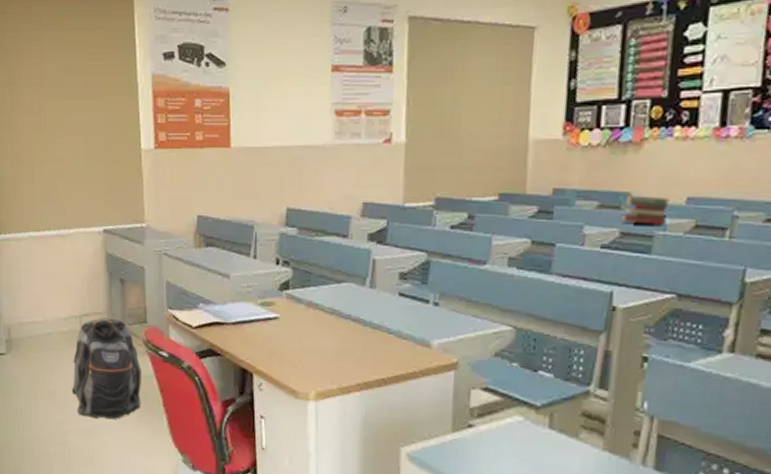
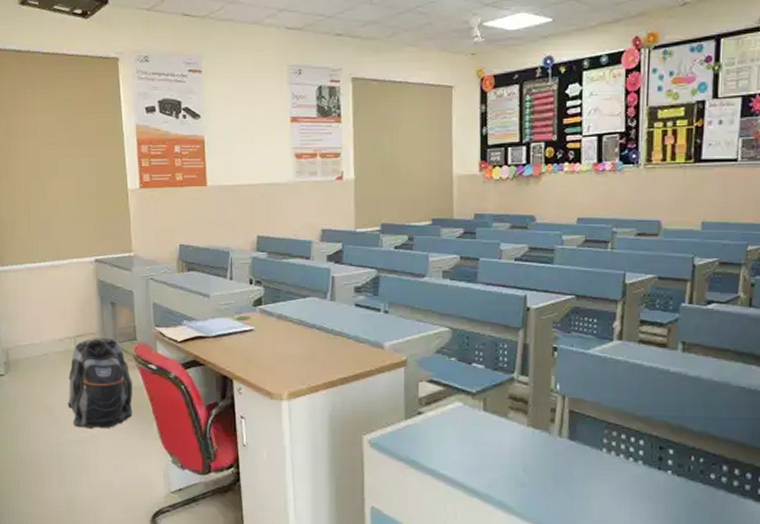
books: present [621,195,670,226] -> none [529,218,564,241]

